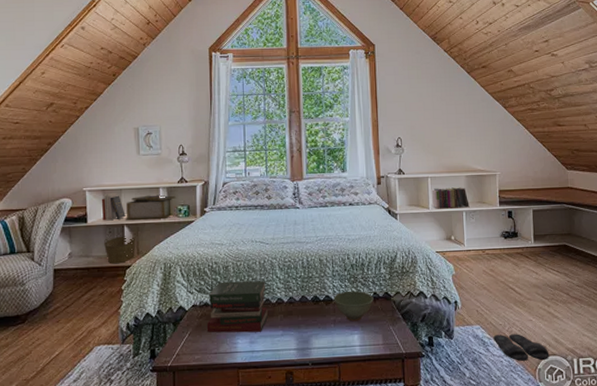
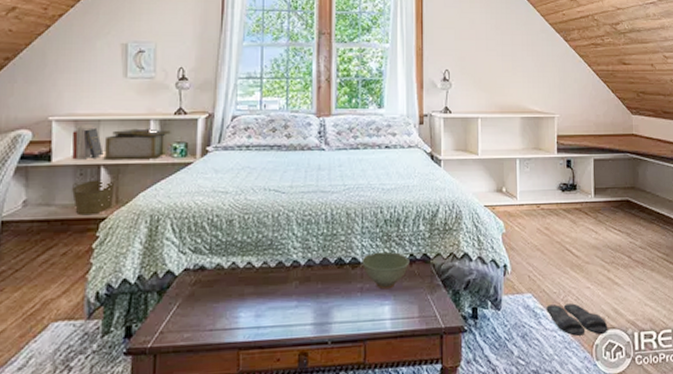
books: present [206,281,269,333] -> none [201,239,281,304]
books: present [431,187,470,209] -> none [481,130,524,155]

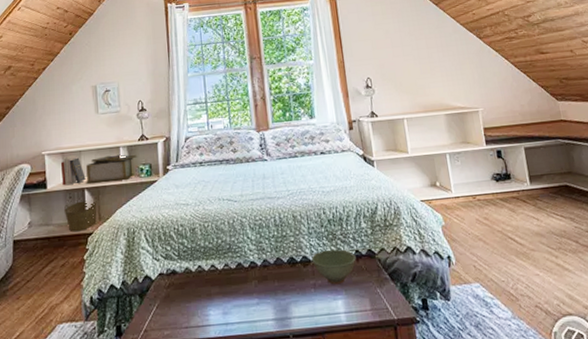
slippers: present [546,303,607,336] -> none [496,291,564,324]

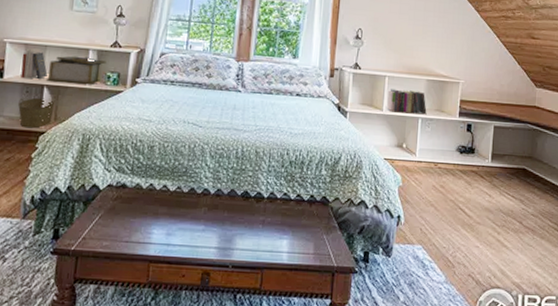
bowl: present [311,249,356,285] -> none [265,190,310,225]
books: none [408,127,453,153] -> present [386,89,427,115]

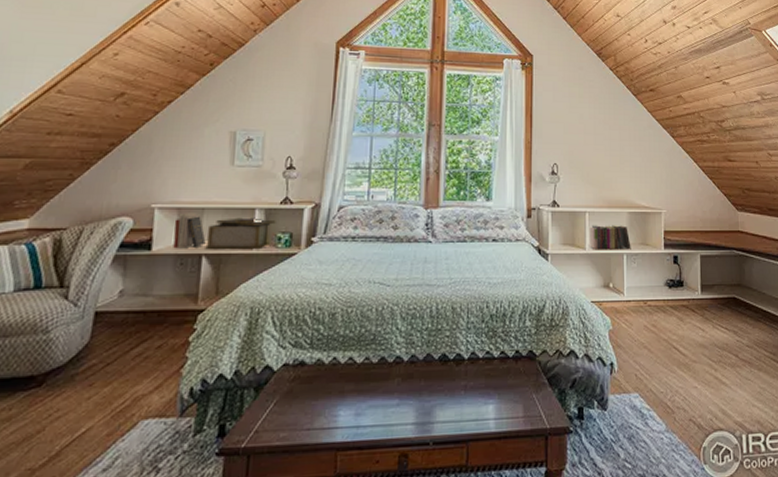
basket: present [18,97,54,129] -> none [171,269,215,307]

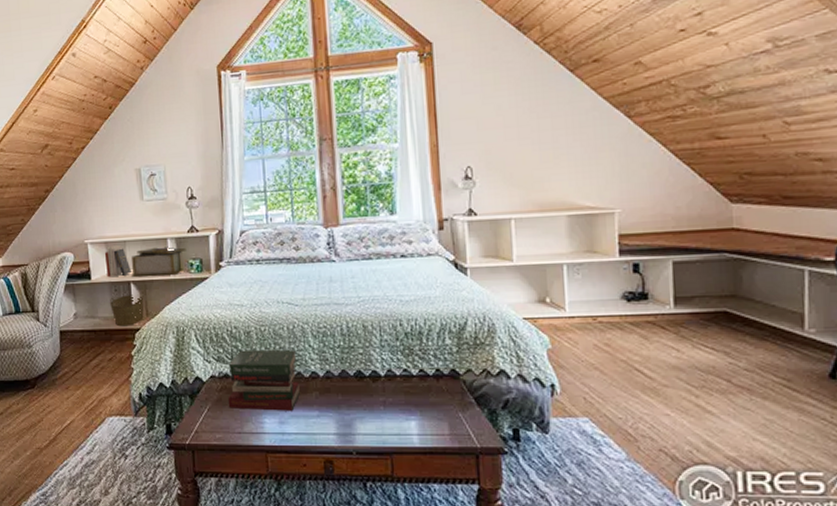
basket: none [171,269,215,307] -> present [110,294,144,327]
books: none [299,333,383,401] -> present [227,349,301,411]
books: present [588,225,631,250] -> none [515,231,573,261]

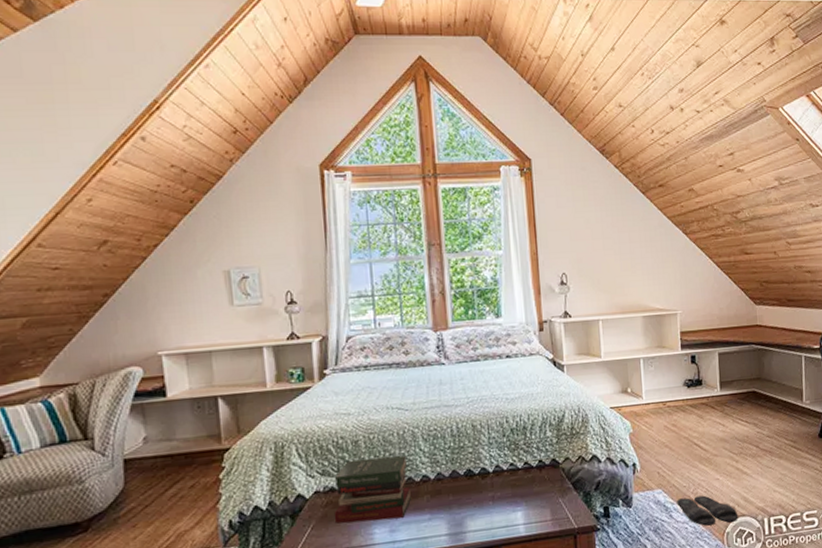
books: present [104,245,131,278] -> none [183,356,219,393]
basket: present [110,294,144,327] -> none [191,411,235,448]
decorative box: present [132,247,186,277] -> none [219,356,286,391]
slippers: none [609,432,696,469] -> present [677,495,737,526]

